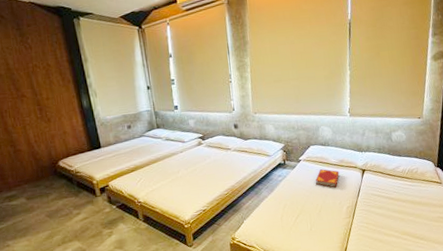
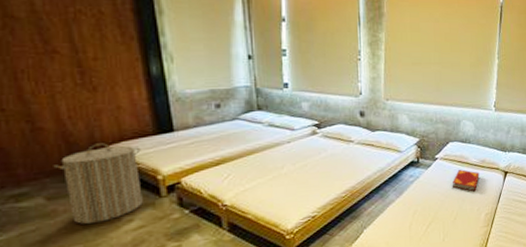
laundry hamper: none [28,158,85,216] -> present [53,143,143,224]

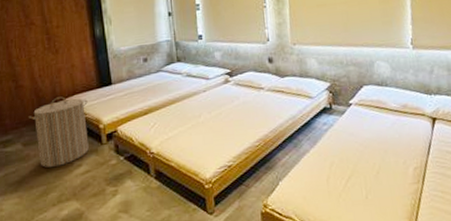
hardback book: present [452,169,480,192] -> none [370,116,402,142]

